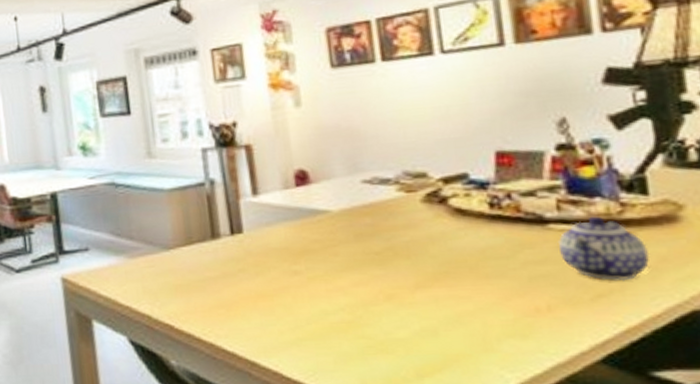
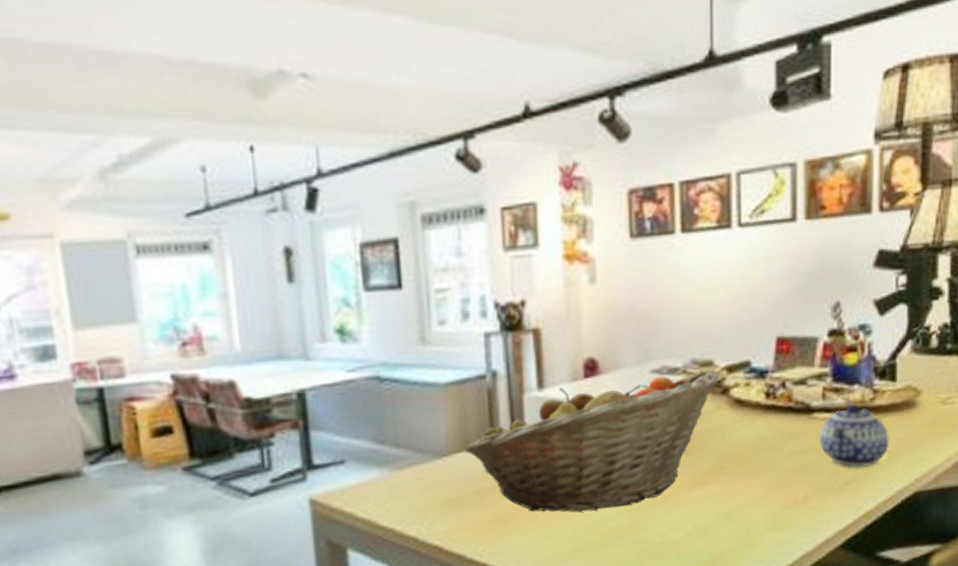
fruit basket: none [189,181,435,305] -> present [465,369,719,513]

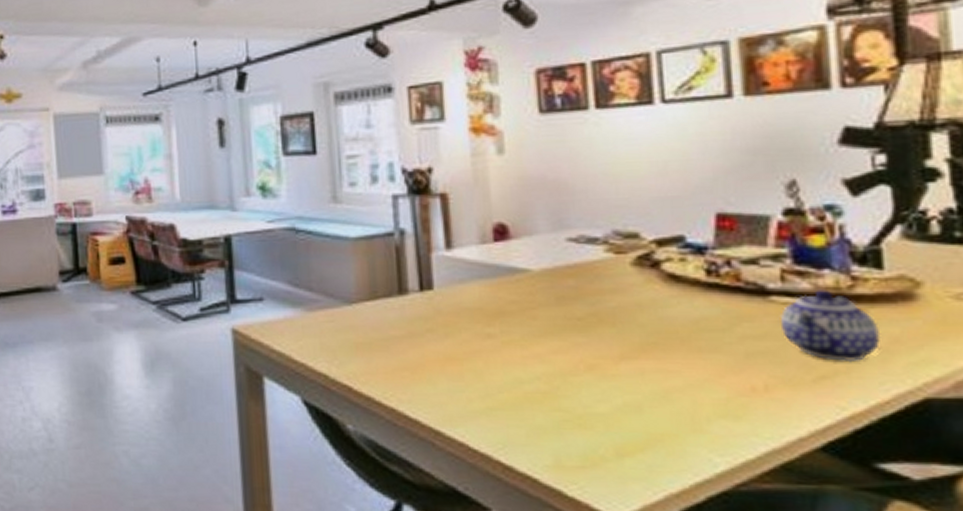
fruit basket: present [465,369,719,513] -> none [373,242,647,371]

